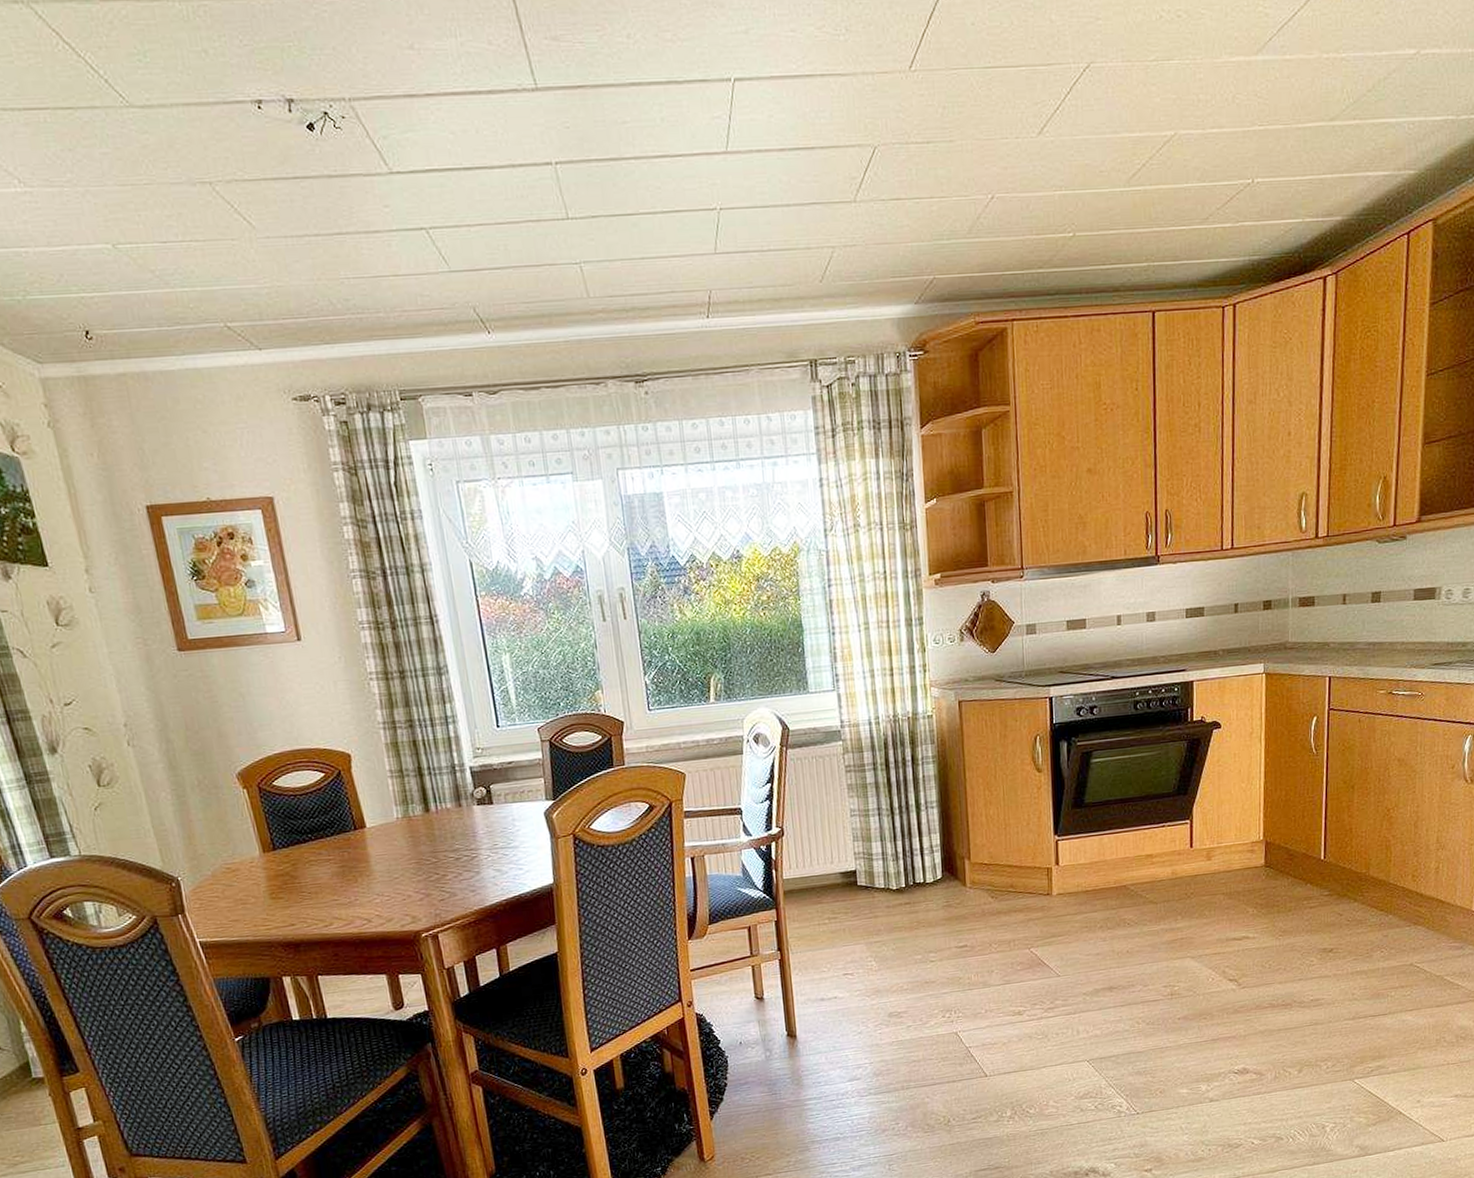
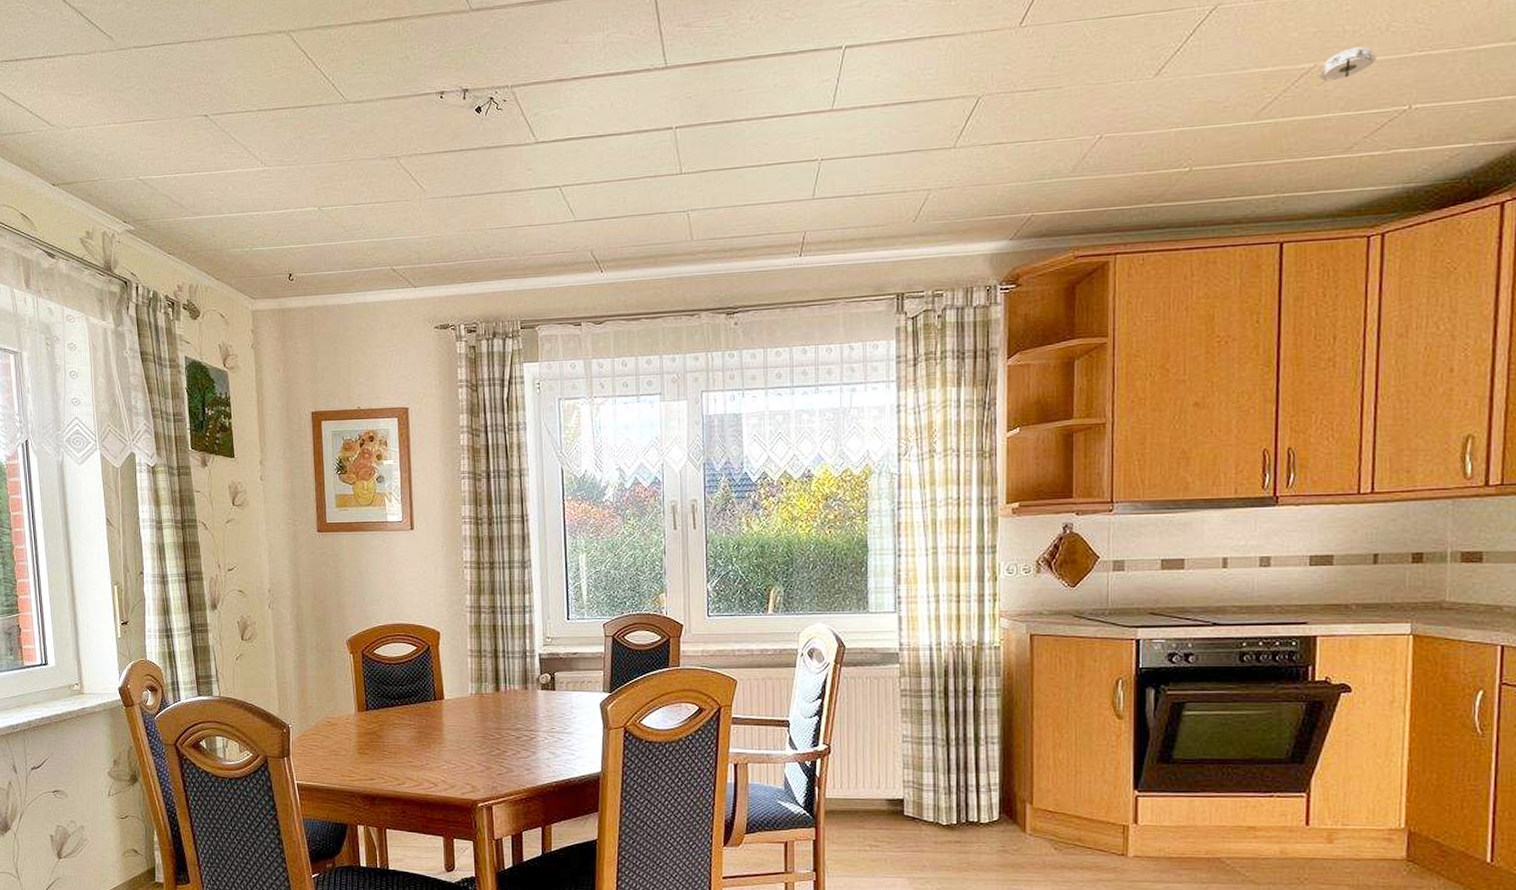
smoke detector: none [1178,117,1226,156] -> present [1317,46,1377,87]

